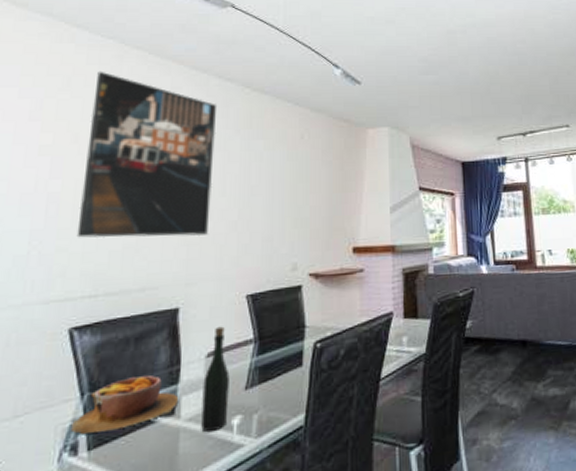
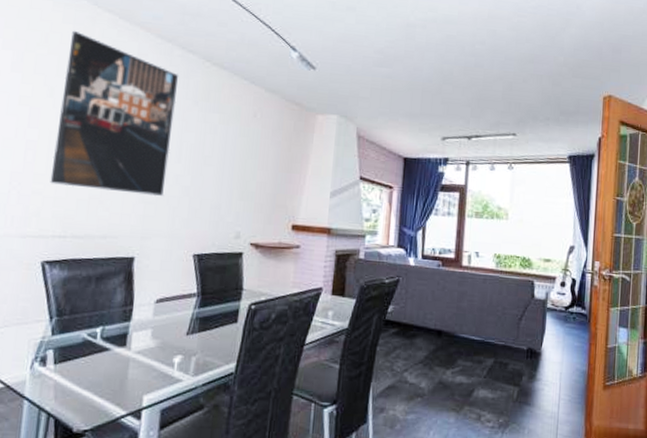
bowl: present [71,376,179,434] -> none [42,310,131,351]
bottle: present [201,326,230,433] -> none [147,278,174,366]

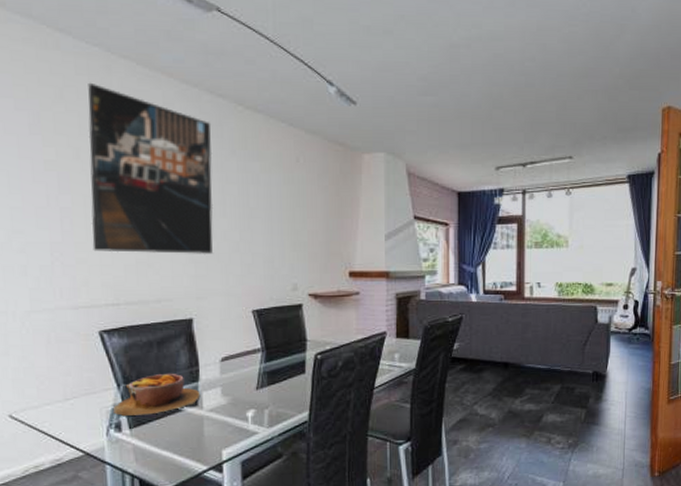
bowl: none [42,310,131,351] -> present [113,374,201,416]

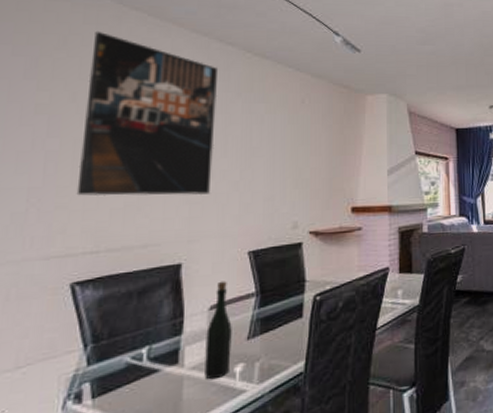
bowl: present [113,374,201,416] -> none [75,327,183,383]
bottle: none [220,336,243,421] -> present [204,281,232,380]

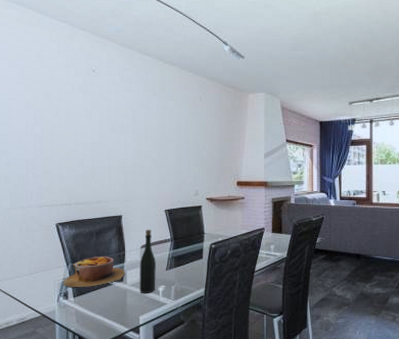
bowl: none [75,327,183,383] -> present [63,257,125,287]
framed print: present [76,31,219,196] -> none [54,47,140,169]

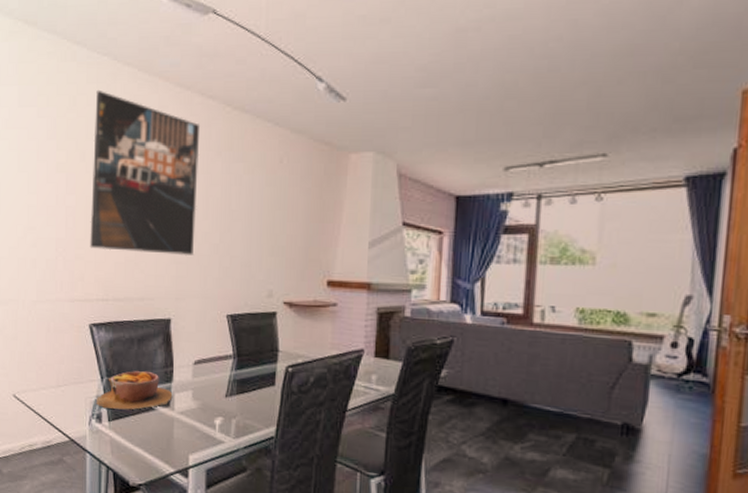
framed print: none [54,47,140,169] -> present [90,89,201,256]
bottle: present [140,229,156,294] -> none [190,339,213,427]

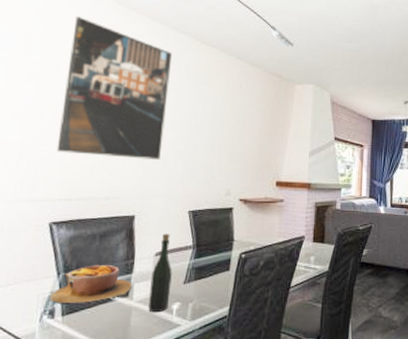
bottle: none [190,339,213,427] -> present [148,233,172,313]

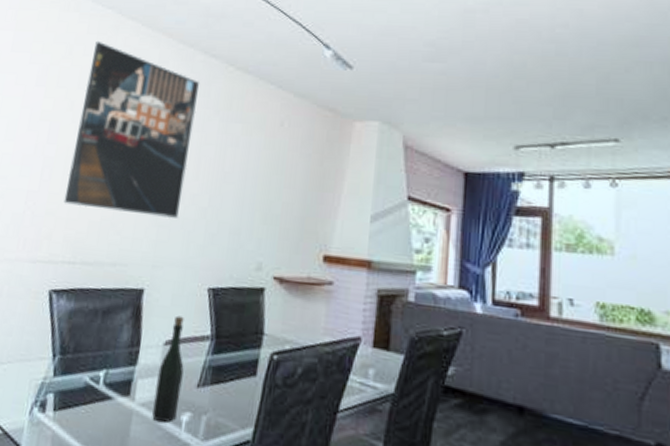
bowl: present [50,265,132,303] -> none [42,349,135,398]

